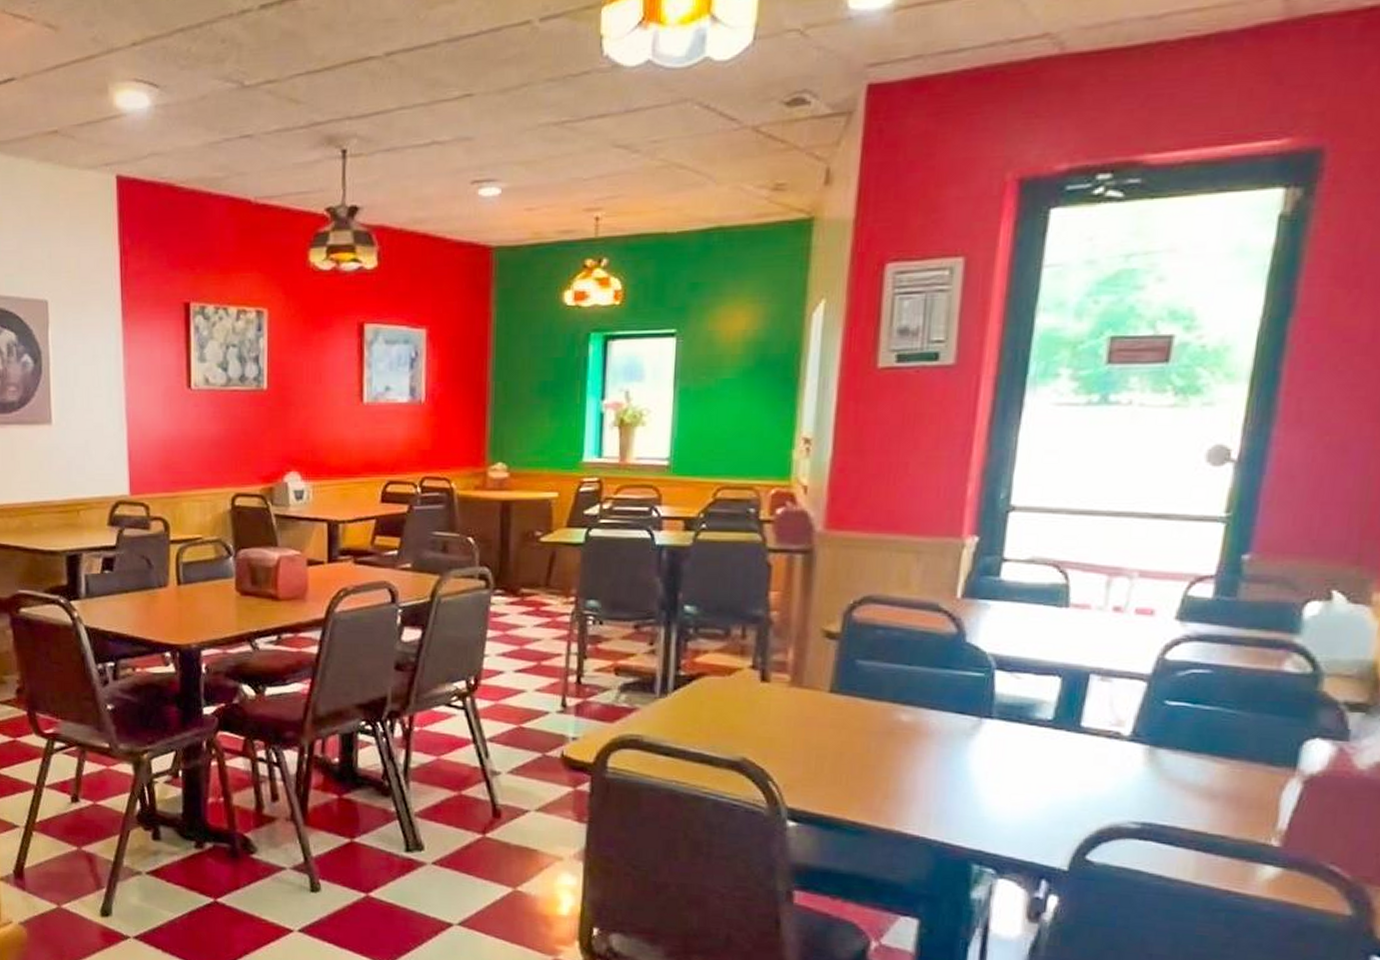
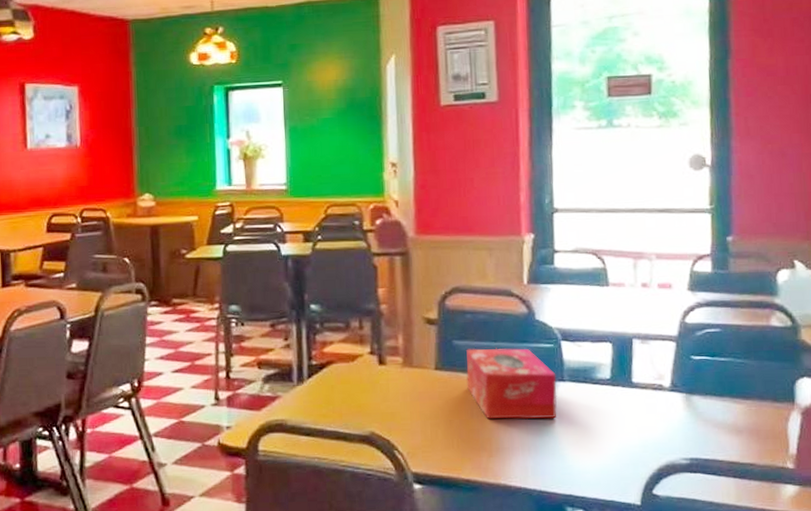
tissue box: none [867,671,983,762] -> present [466,348,557,420]

